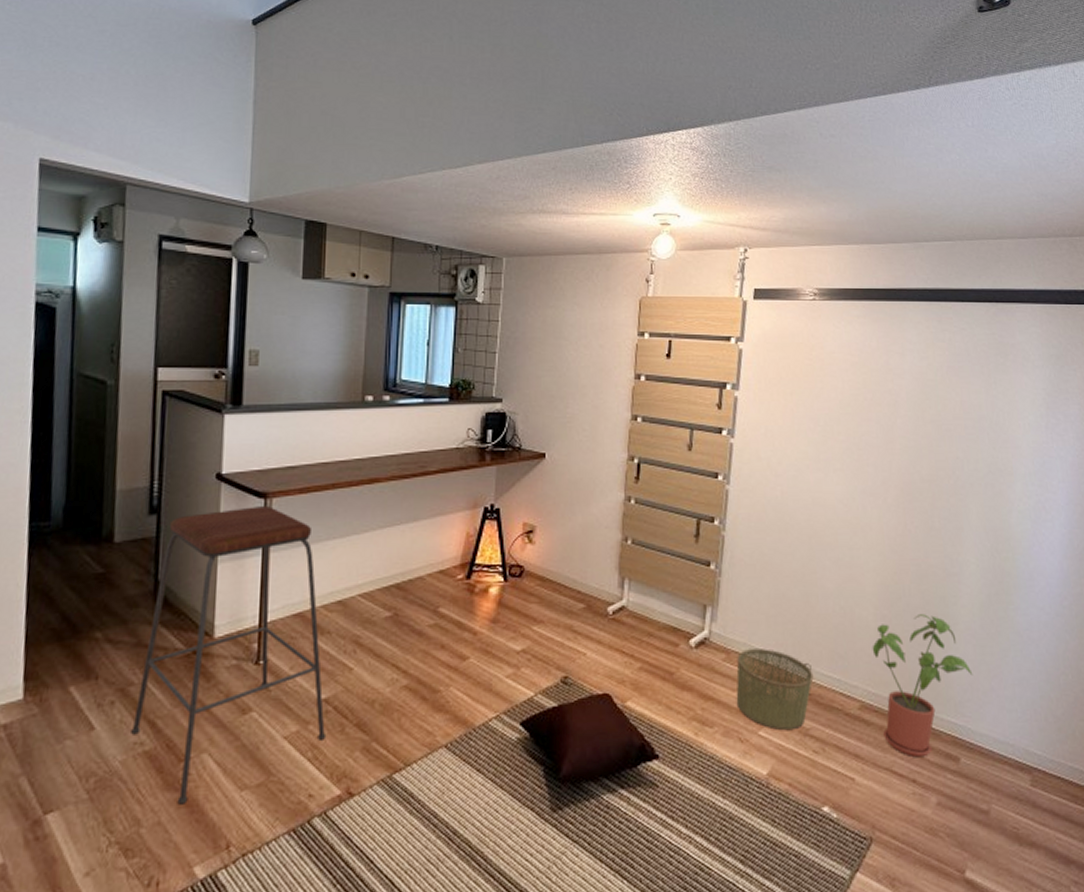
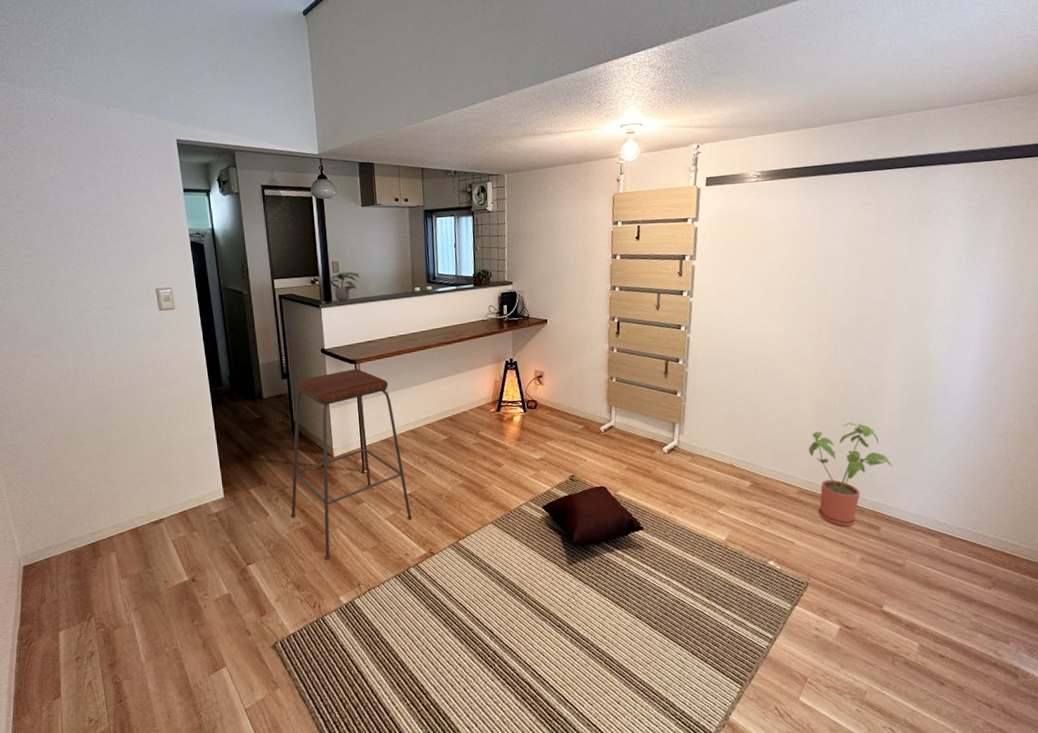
potted plant: none [239,366,288,406] -> present [328,271,360,301]
basket: present [736,648,814,731] -> none [700,452,761,510]

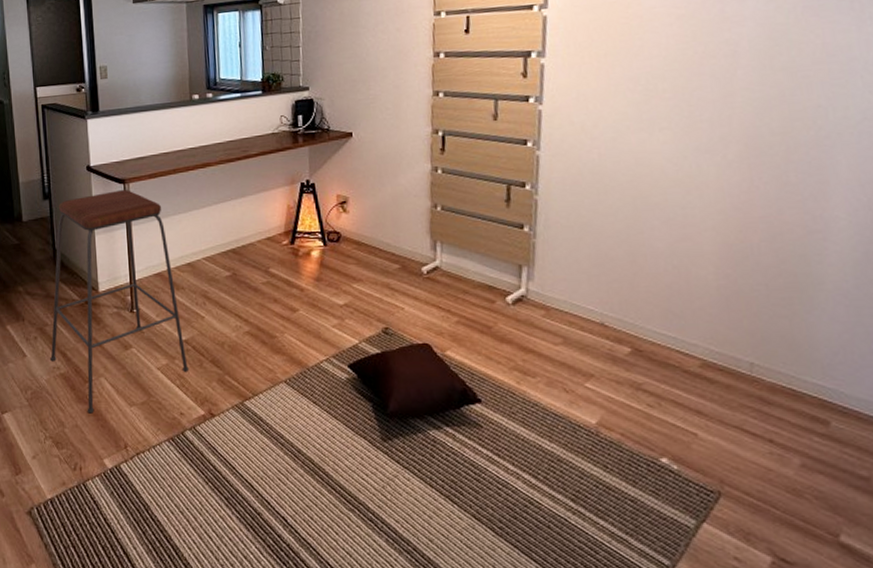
potted plant: present [328,271,360,301] -> none [95,77,131,111]
house plant: present [808,423,893,527] -> none [713,273,846,418]

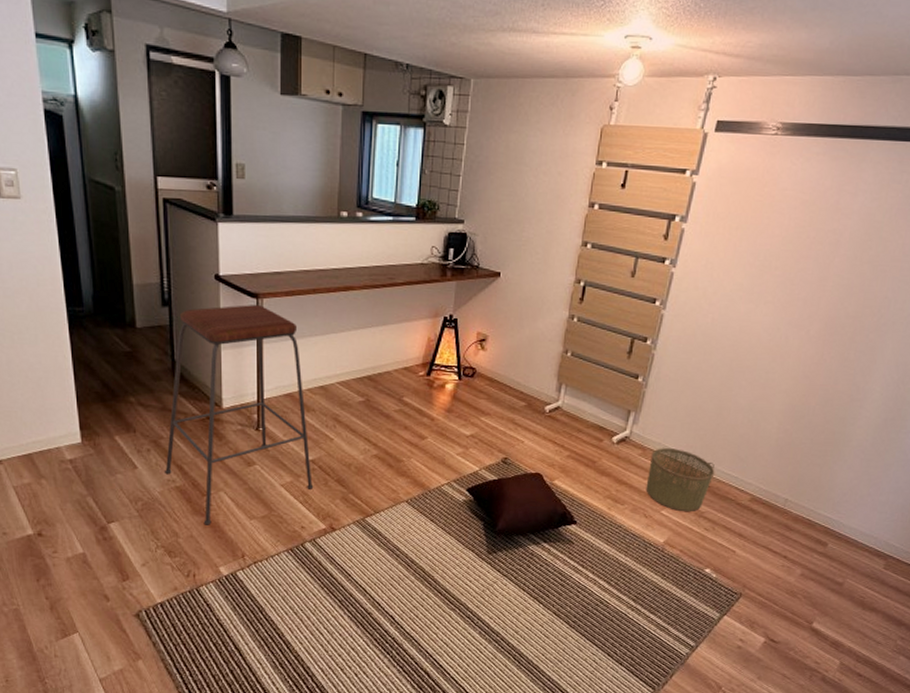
basket: none [557,306,645,384] -> present [646,448,715,512]

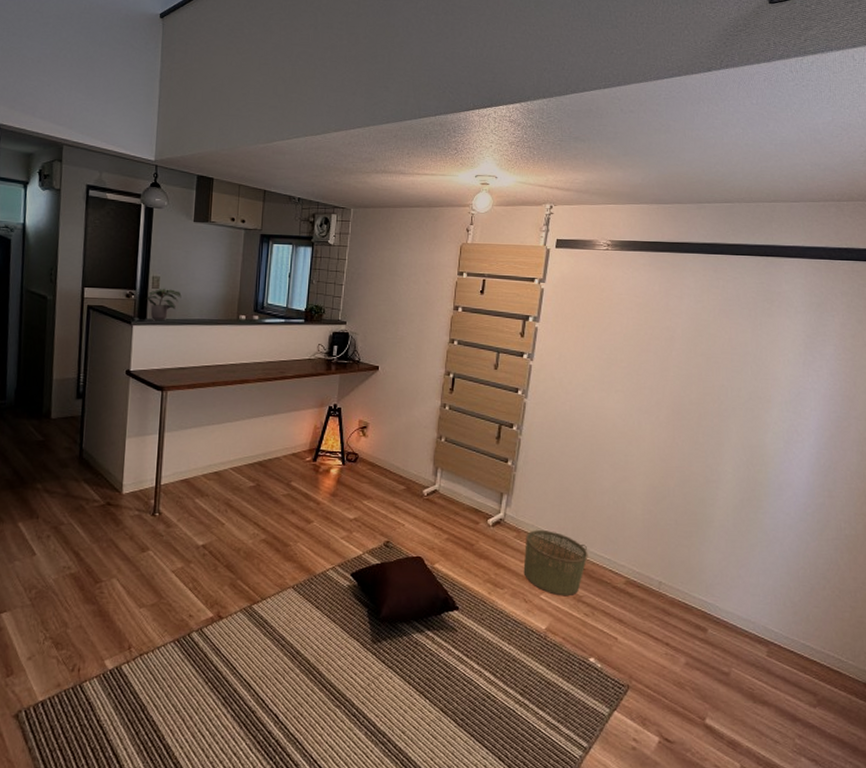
bar stool: present [165,305,314,525] -> none [62,397,204,614]
potted plant: none [229,179,272,217] -> present [145,289,182,320]

